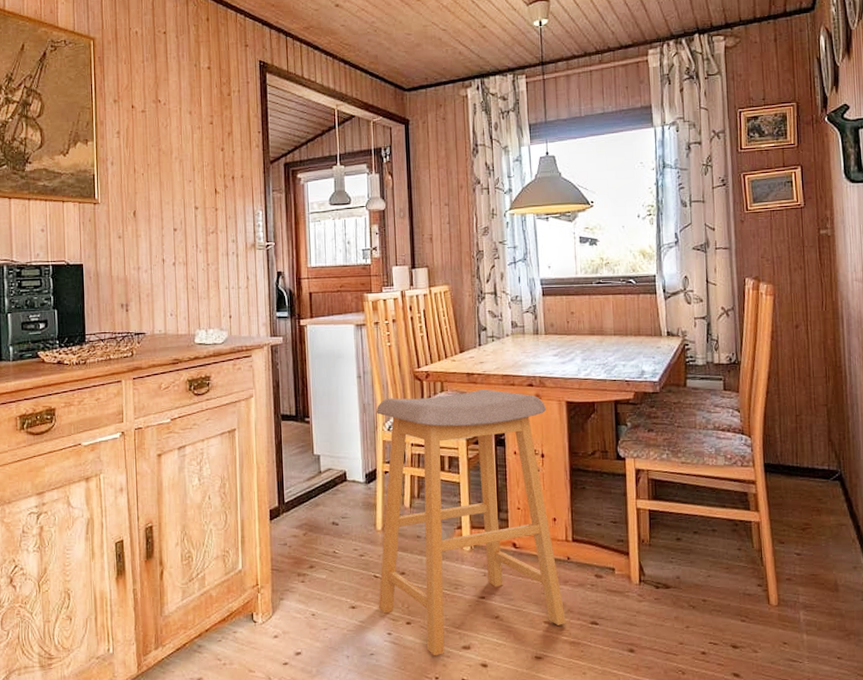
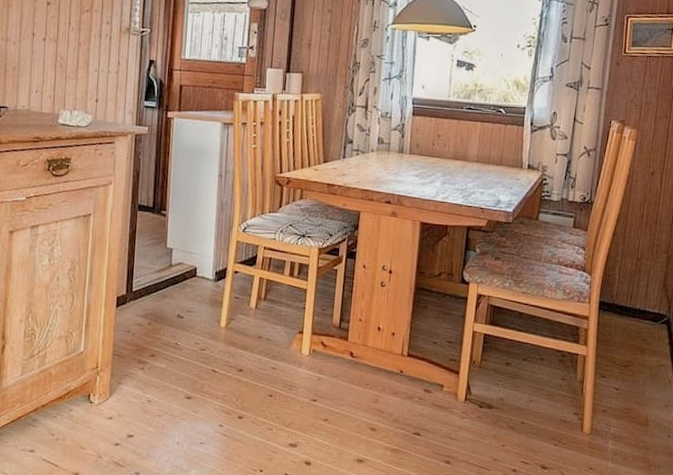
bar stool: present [376,388,566,655] -> none [213,200,401,450]

